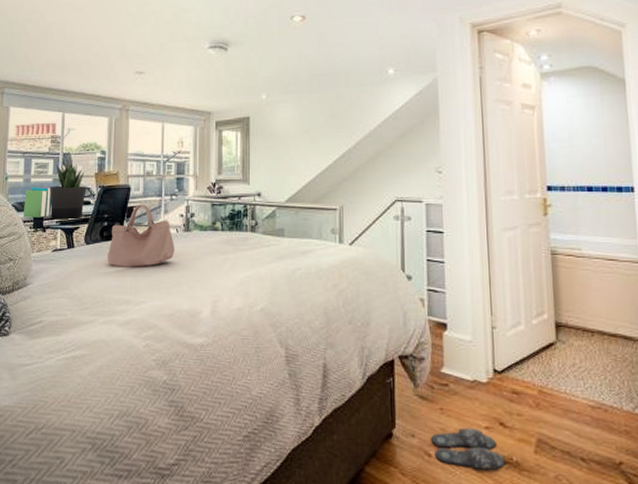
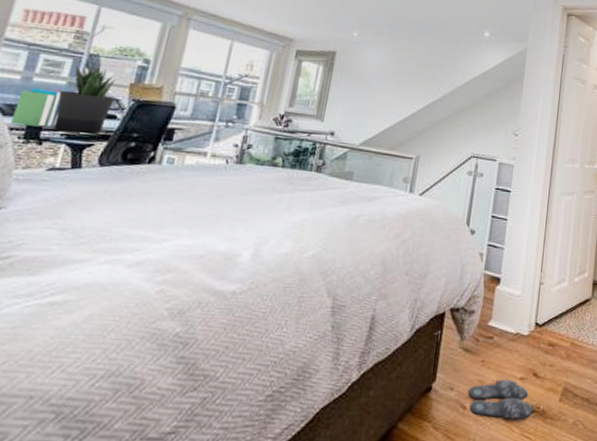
handbag: present [107,204,175,267] -> none [126,126,221,199]

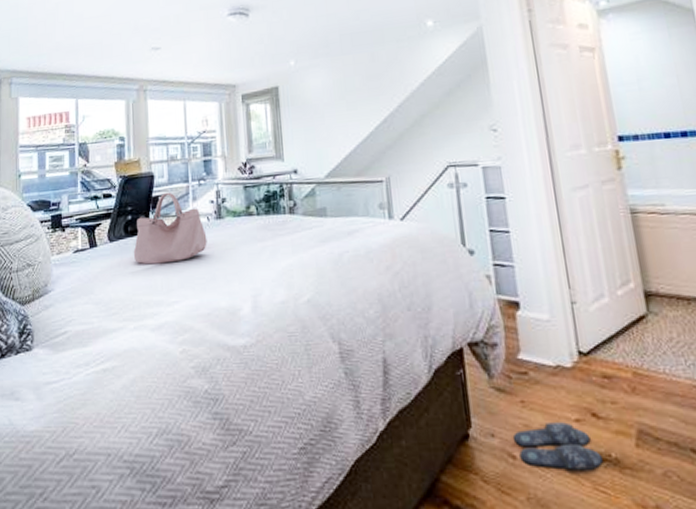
books: present [11,88,61,128] -> none [40,181,70,218]
planter: present [53,62,116,134] -> none [66,152,107,217]
handbag: none [126,126,221,199] -> present [133,192,207,265]

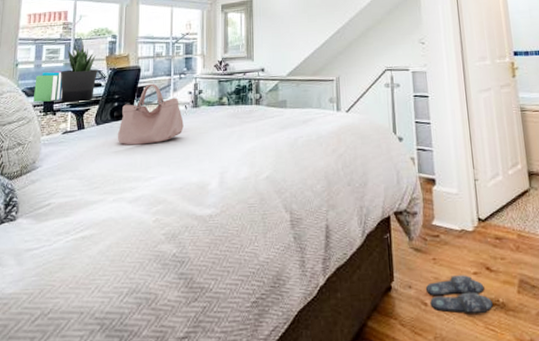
books: none [40,181,70,218] -> present [33,71,63,102]
planter: none [66,152,107,217] -> present [60,46,97,103]

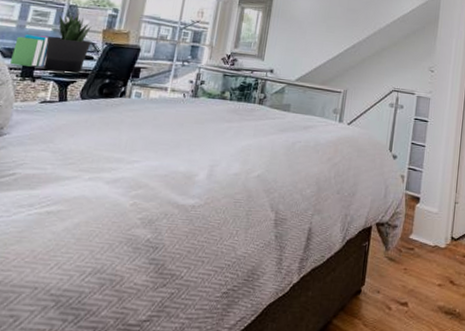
handbag: present [117,83,184,145] -> none [103,66,180,127]
slippers: present [426,275,493,314] -> none [393,285,450,321]

